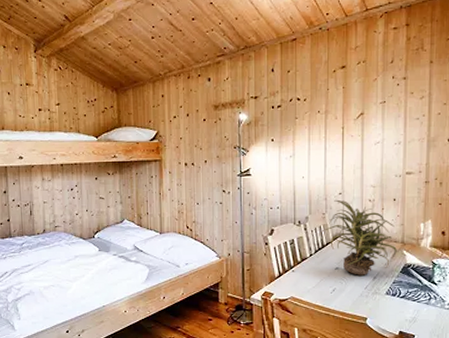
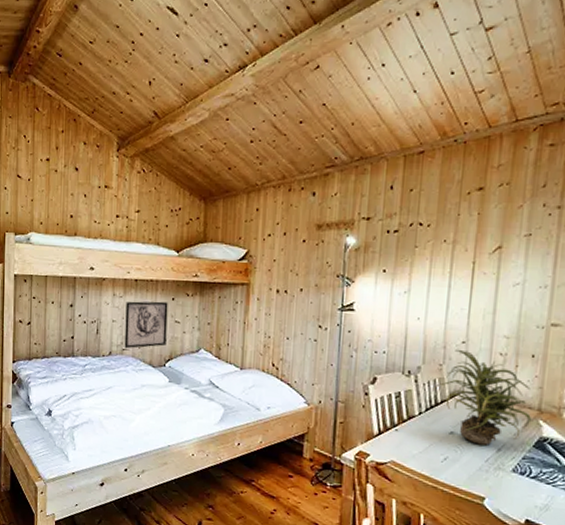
wall art: none [54,181,94,226] -> present [124,301,168,349]

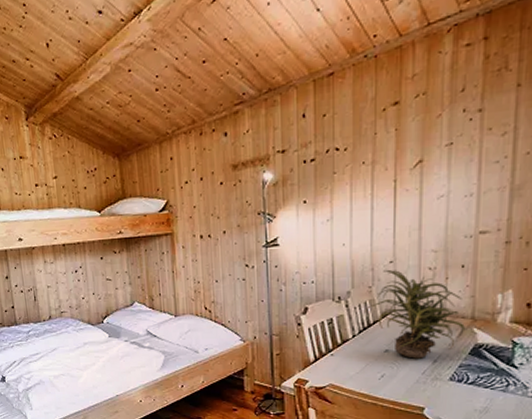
wall art: present [124,301,168,349] -> none [57,261,101,312]

